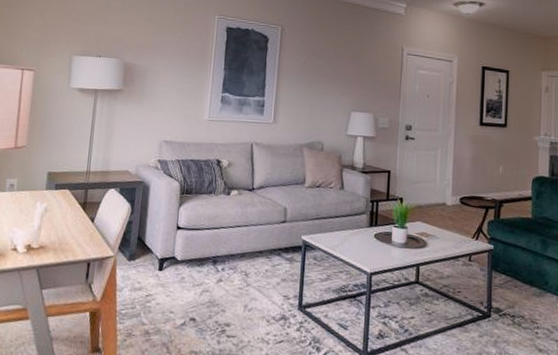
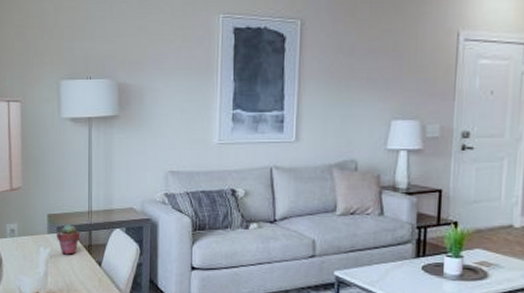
potted succulent: none [53,181,77,211] -> present [56,223,81,255]

